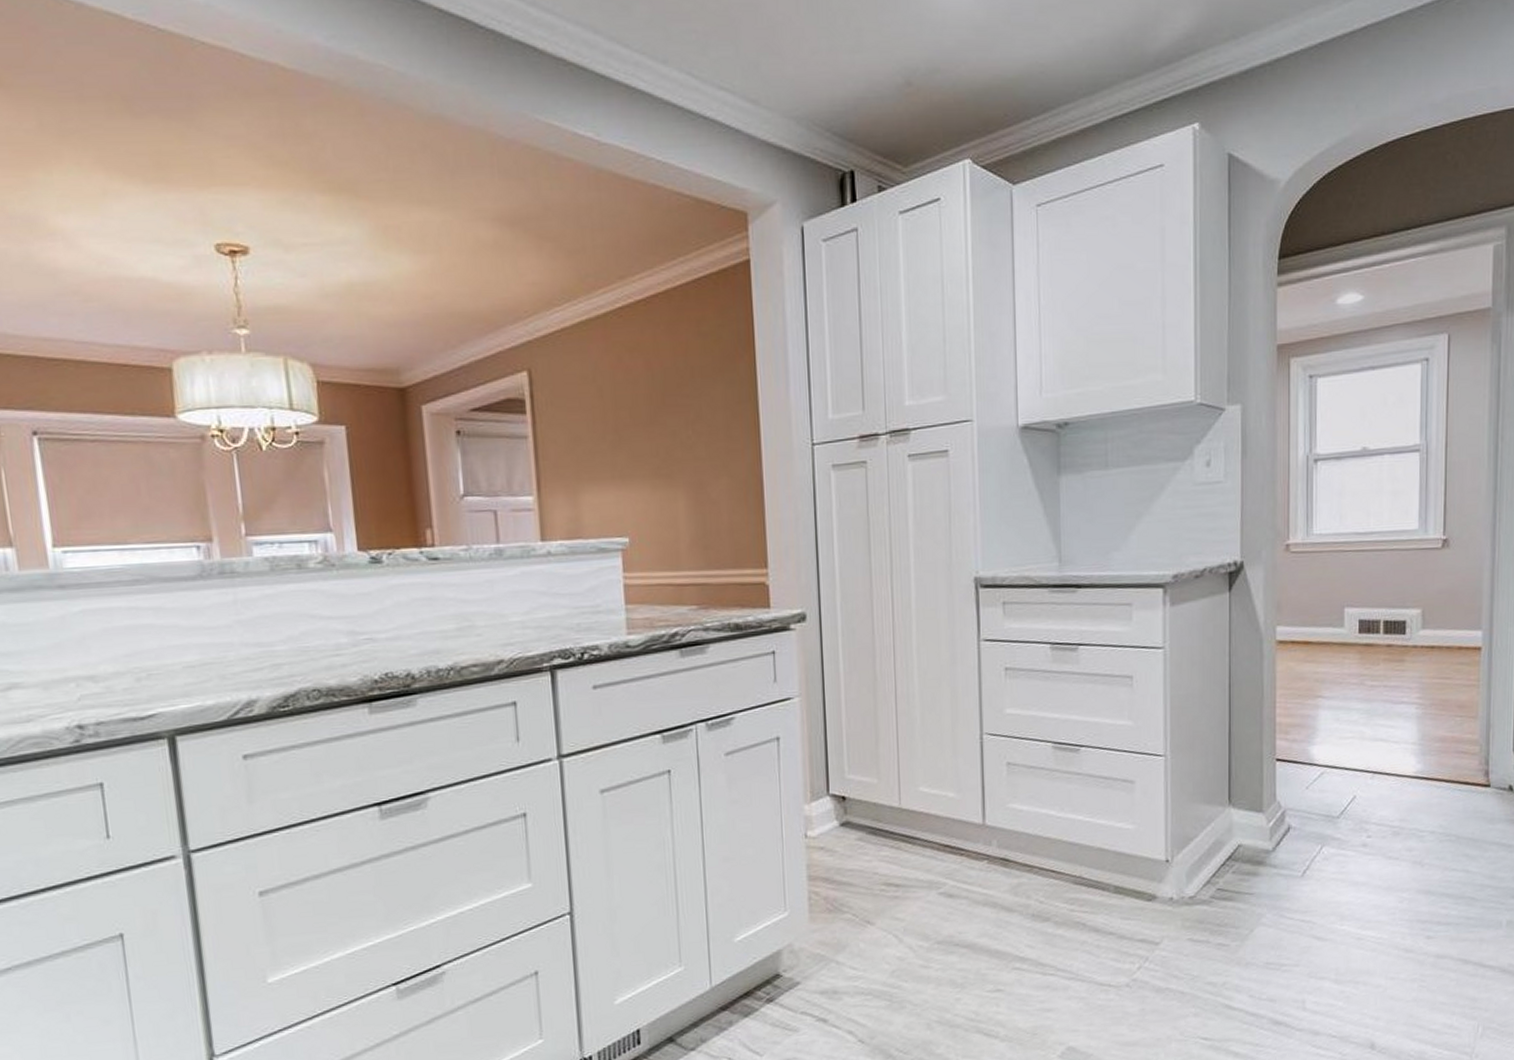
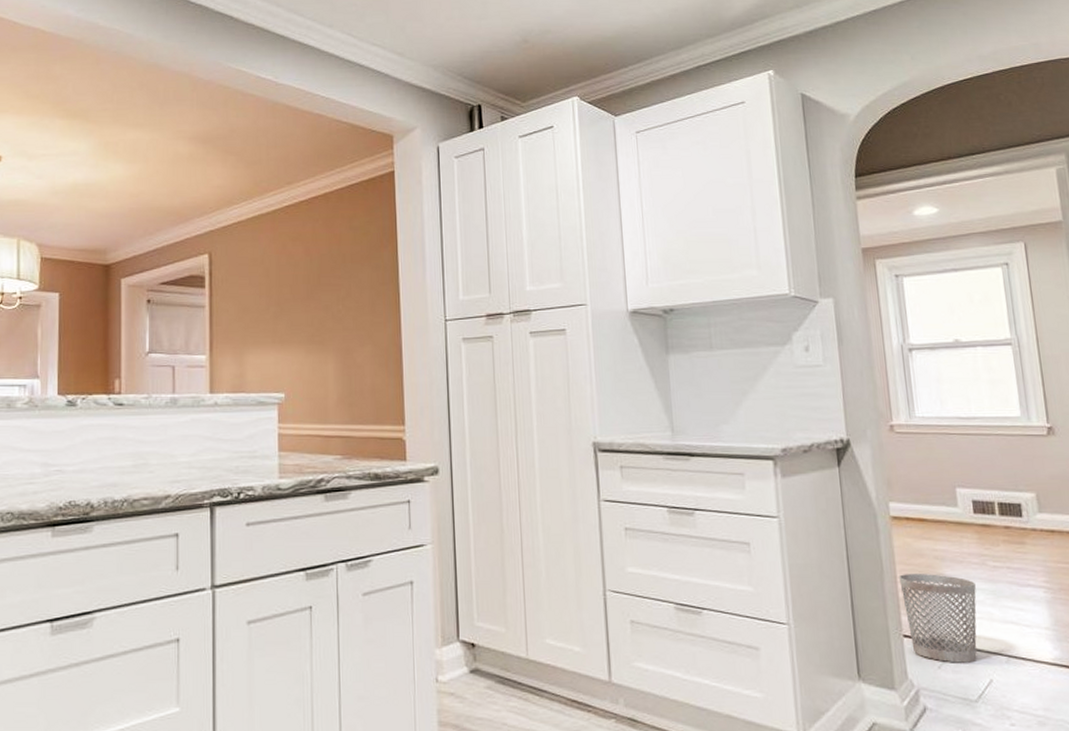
wastebasket: none [1278,697,1351,783] -> present [899,574,977,663]

